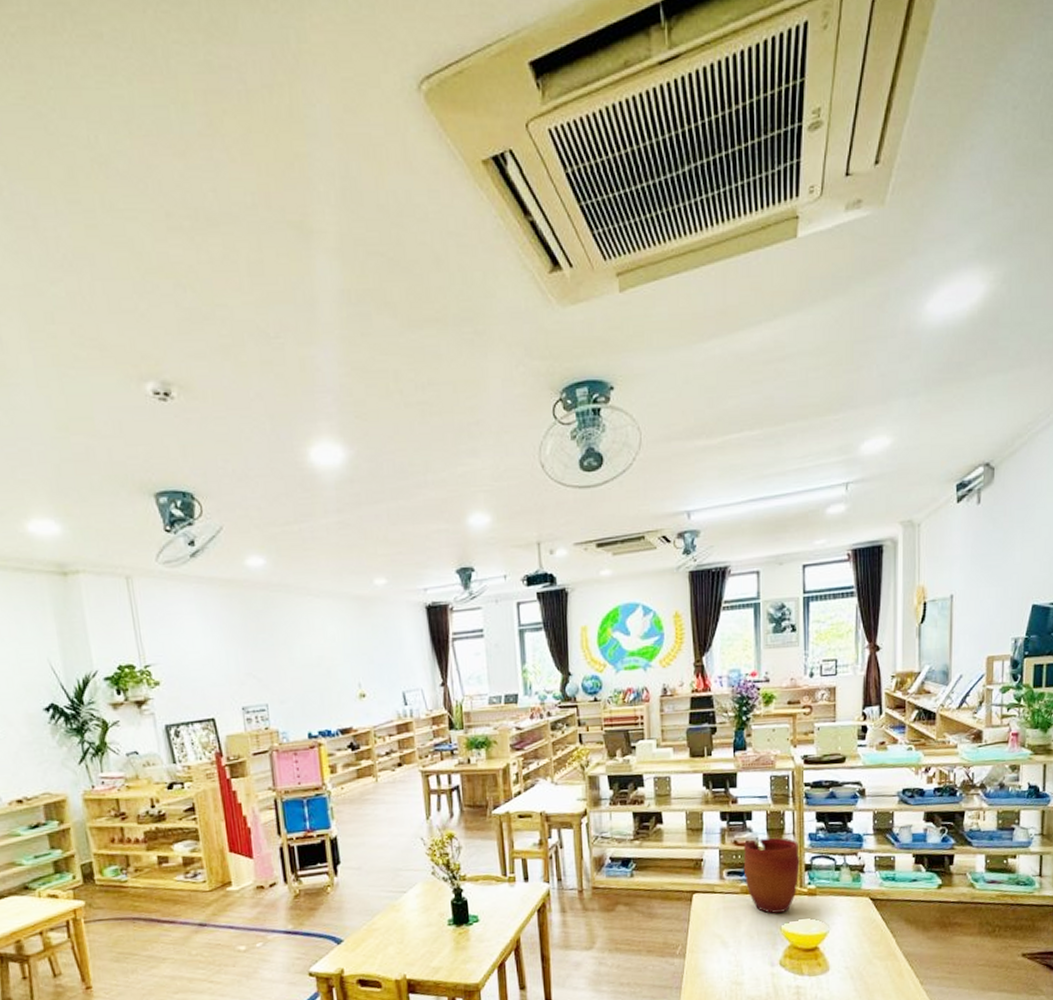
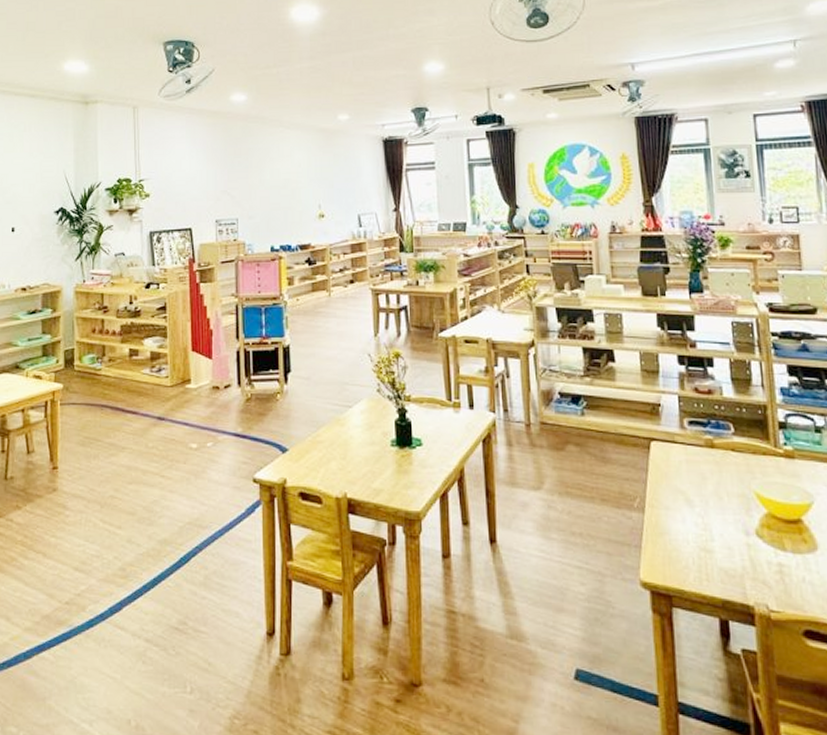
vase: present [743,837,800,913] -> none [705,388,773,474]

